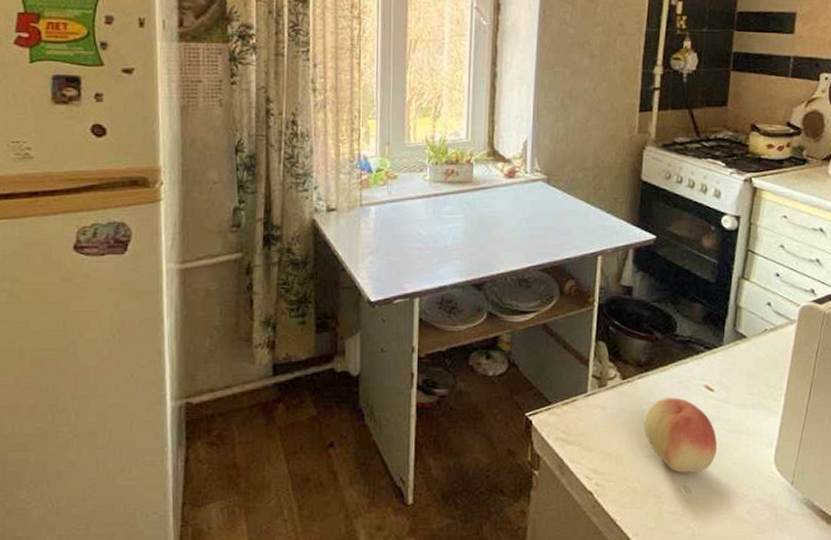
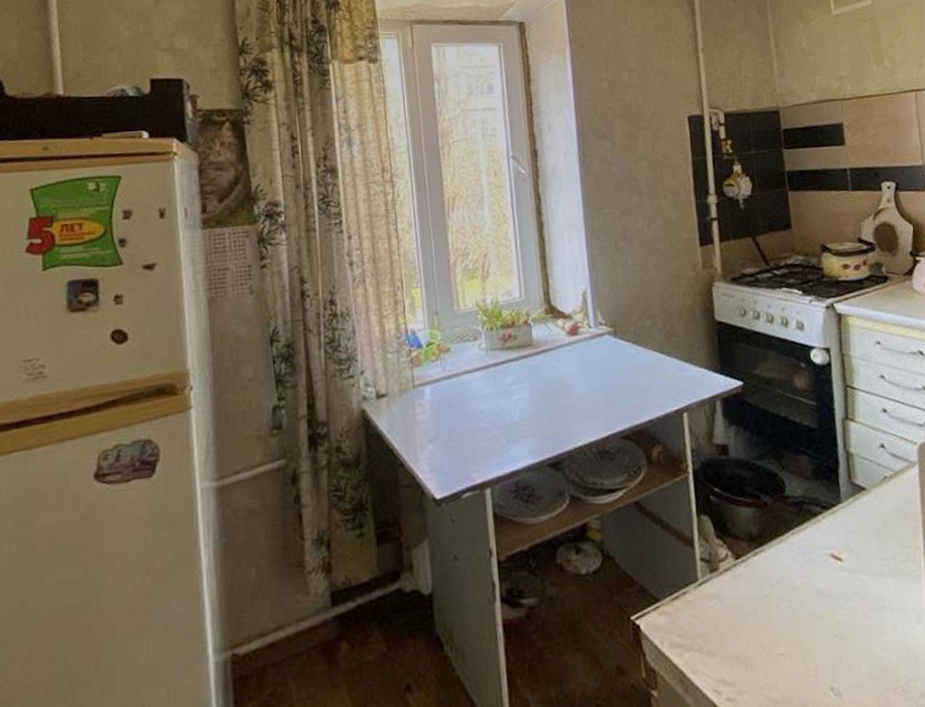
fruit: present [643,397,717,473] -> none [769,574,861,671]

